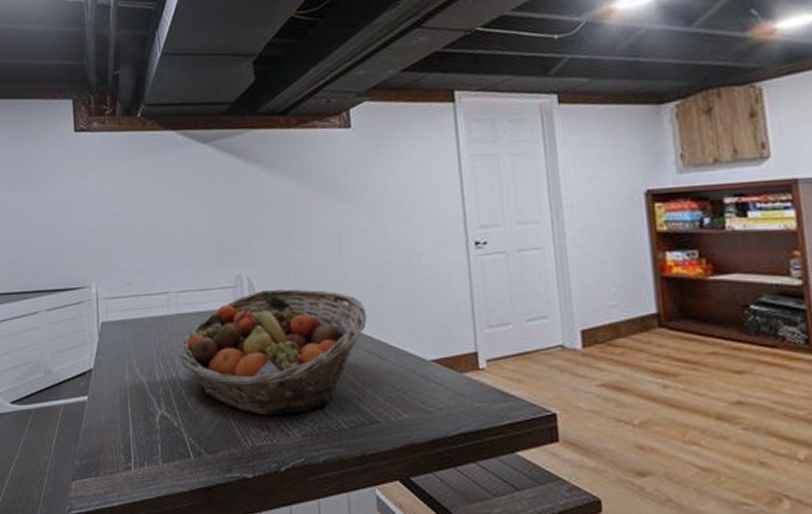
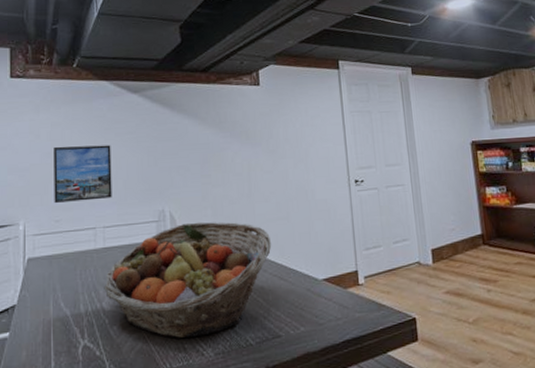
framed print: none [121,202,184,266] -> present [53,145,112,204]

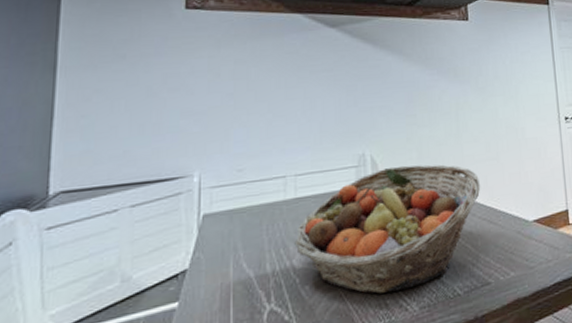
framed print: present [53,145,112,204] -> none [237,84,306,151]

